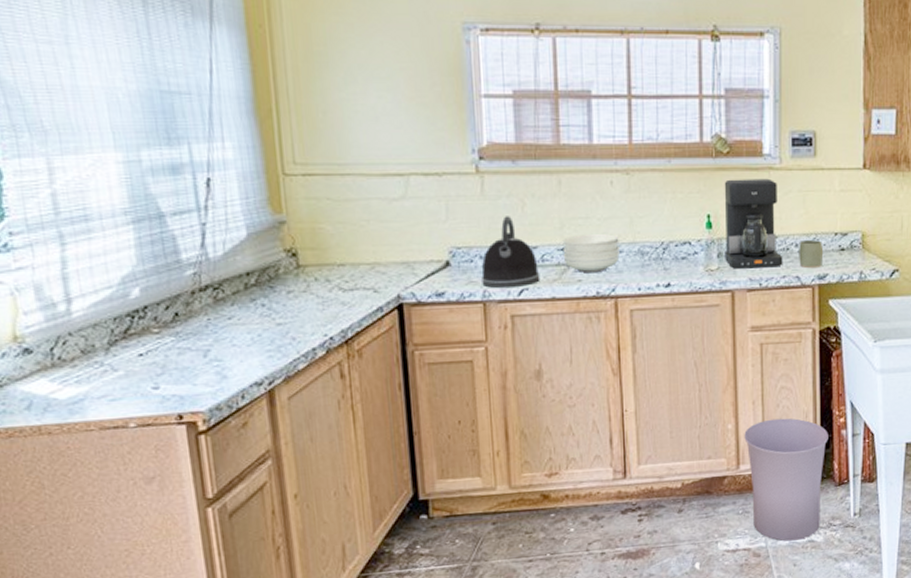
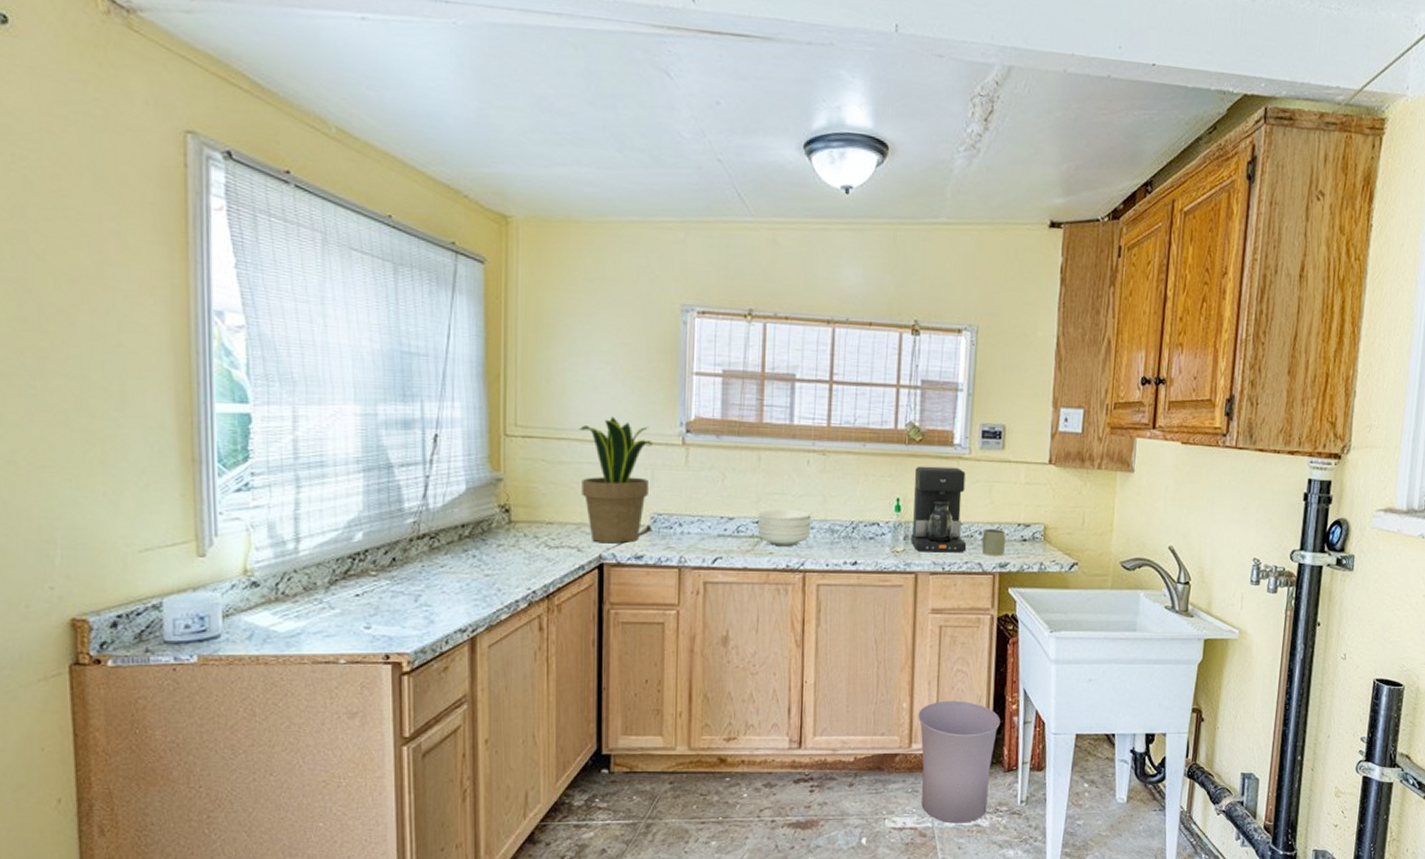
potted plant: none [363,147,444,283] -> present [579,416,652,544]
kettle: present [481,216,540,289] -> none [679,487,734,556]

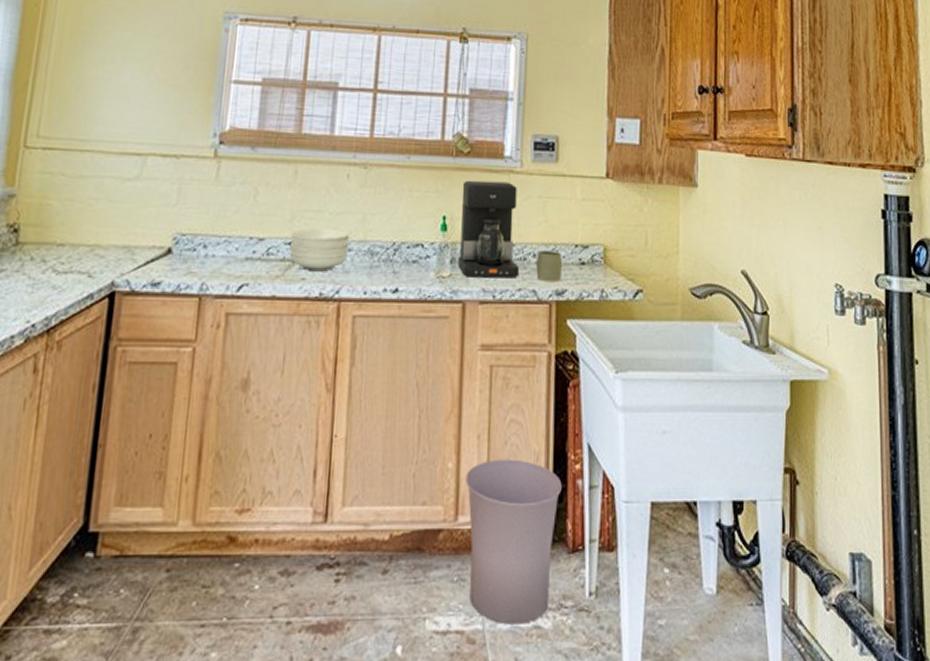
potted plant: present [579,416,652,544] -> none [99,127,182,269]

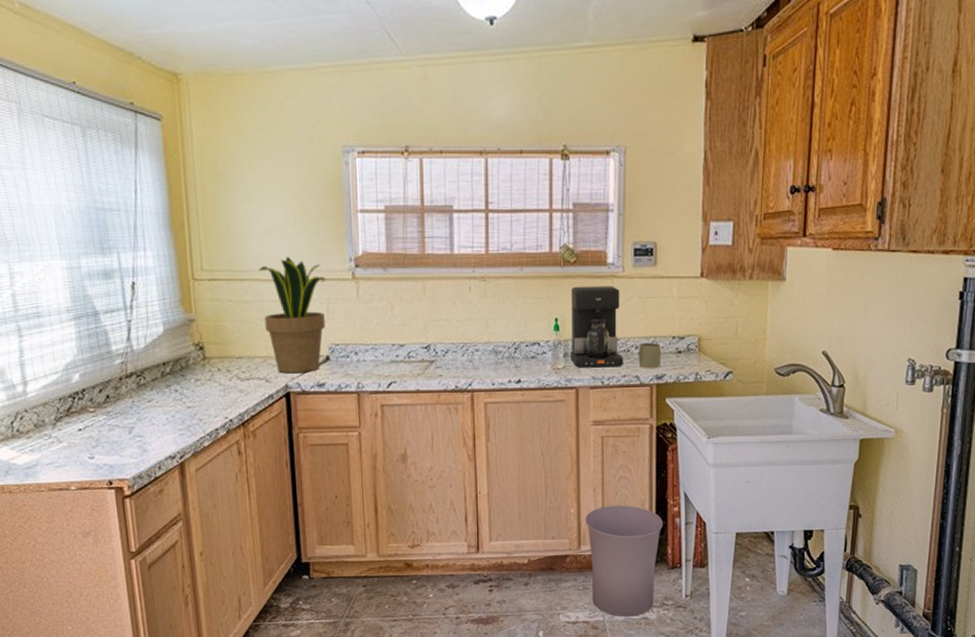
potted plant: none [99,127,182,269] -> present [258,256,325,374]
bowl: present [289,228,350,272] -> none [426,333,476,369]

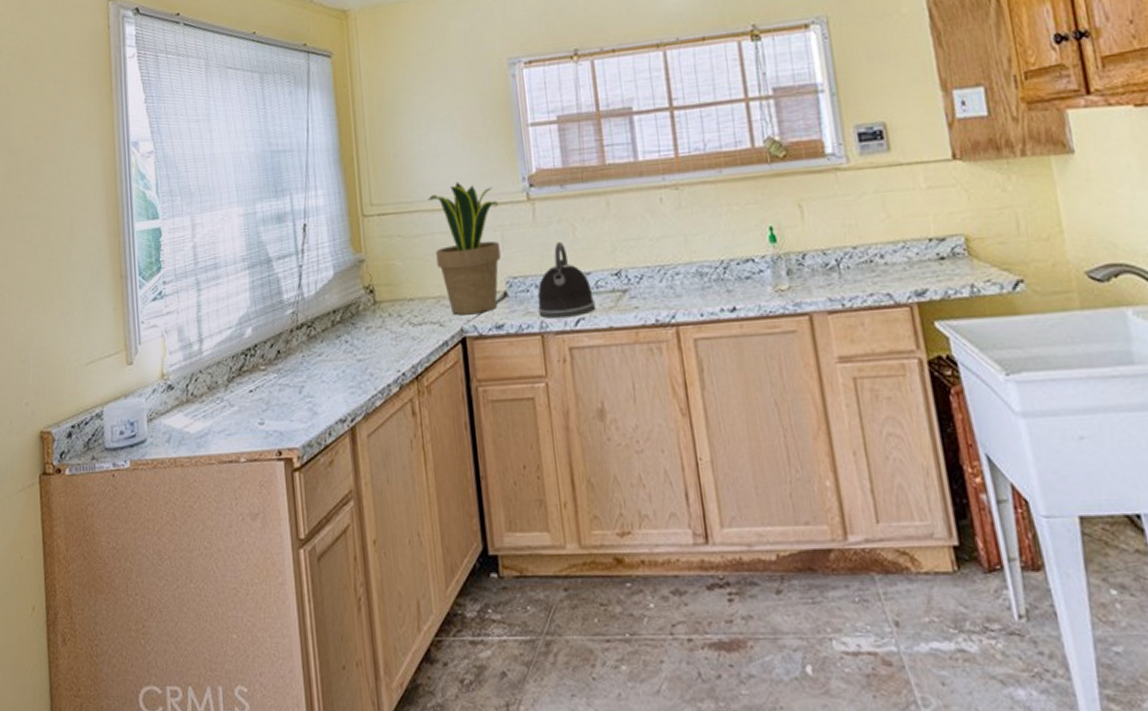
kettle: none [356,317,407,381] -> present [538,242,596,320]
coffee maker: present [570,286,624,368] -> none [784,180,868,288]
waste bin: present [585,505,663,617] -> none [847,474,971,647]
mug: present [638,342,662,369] -> none [884,248,919,284]

